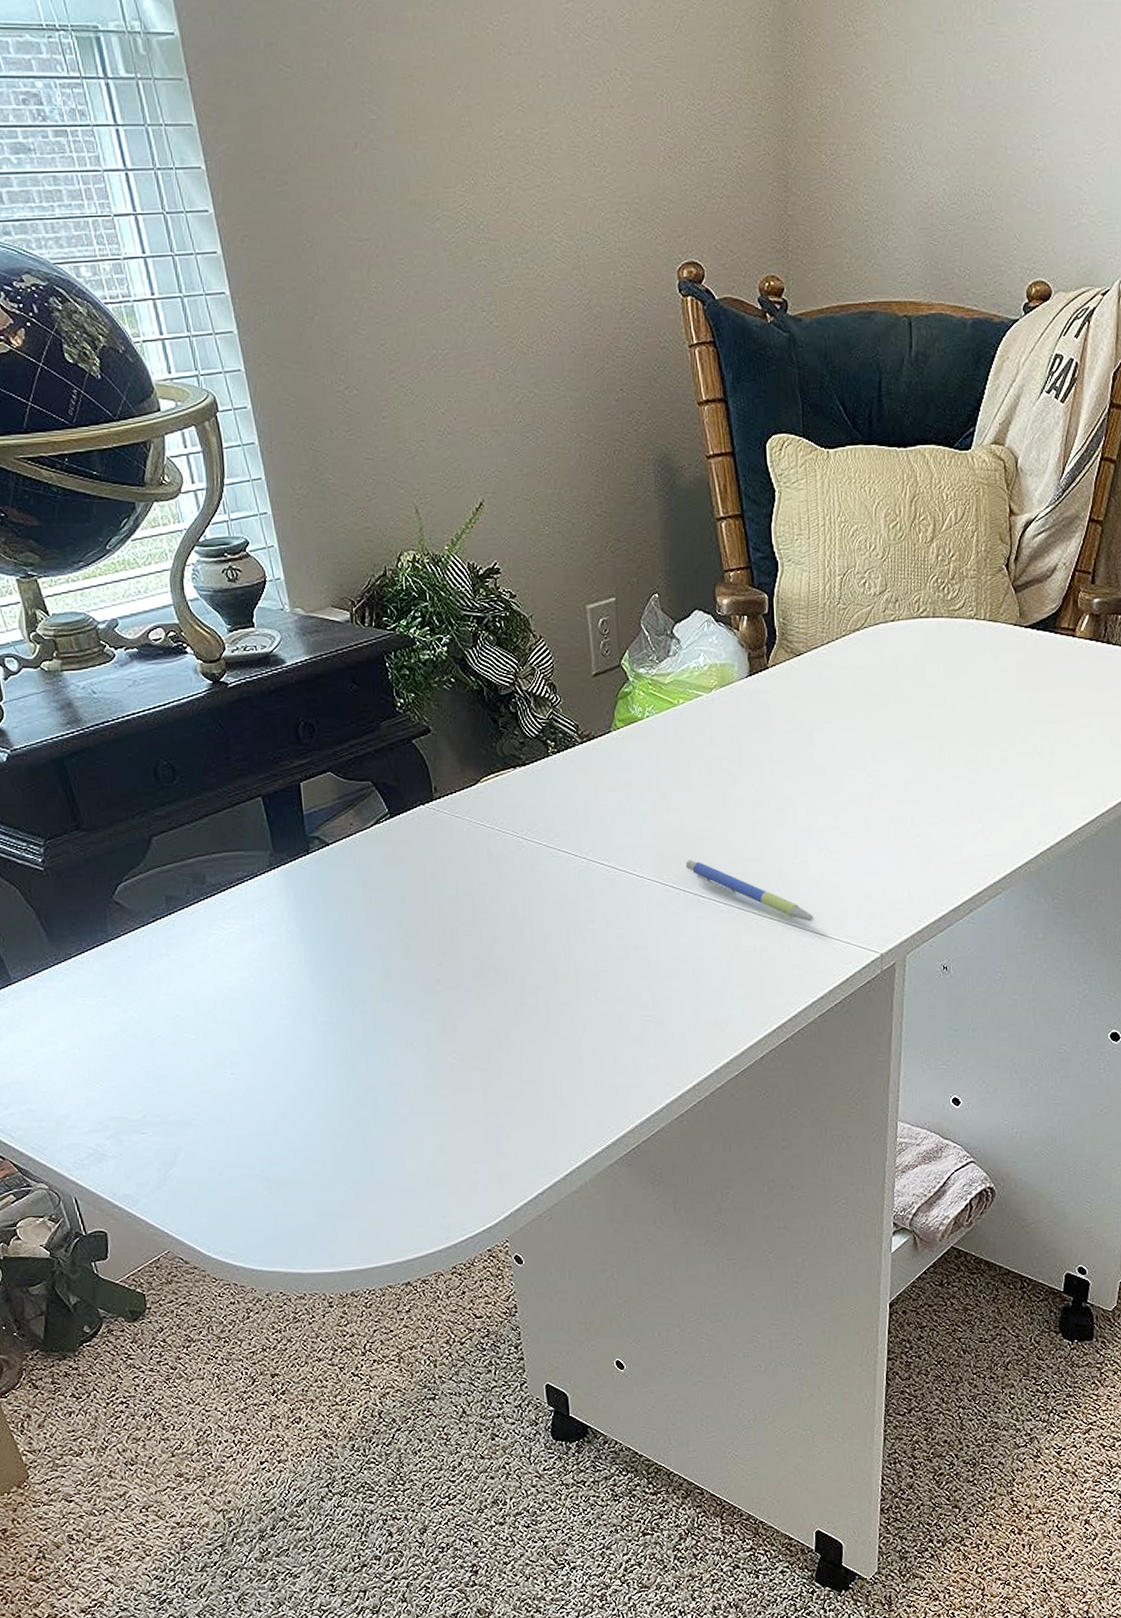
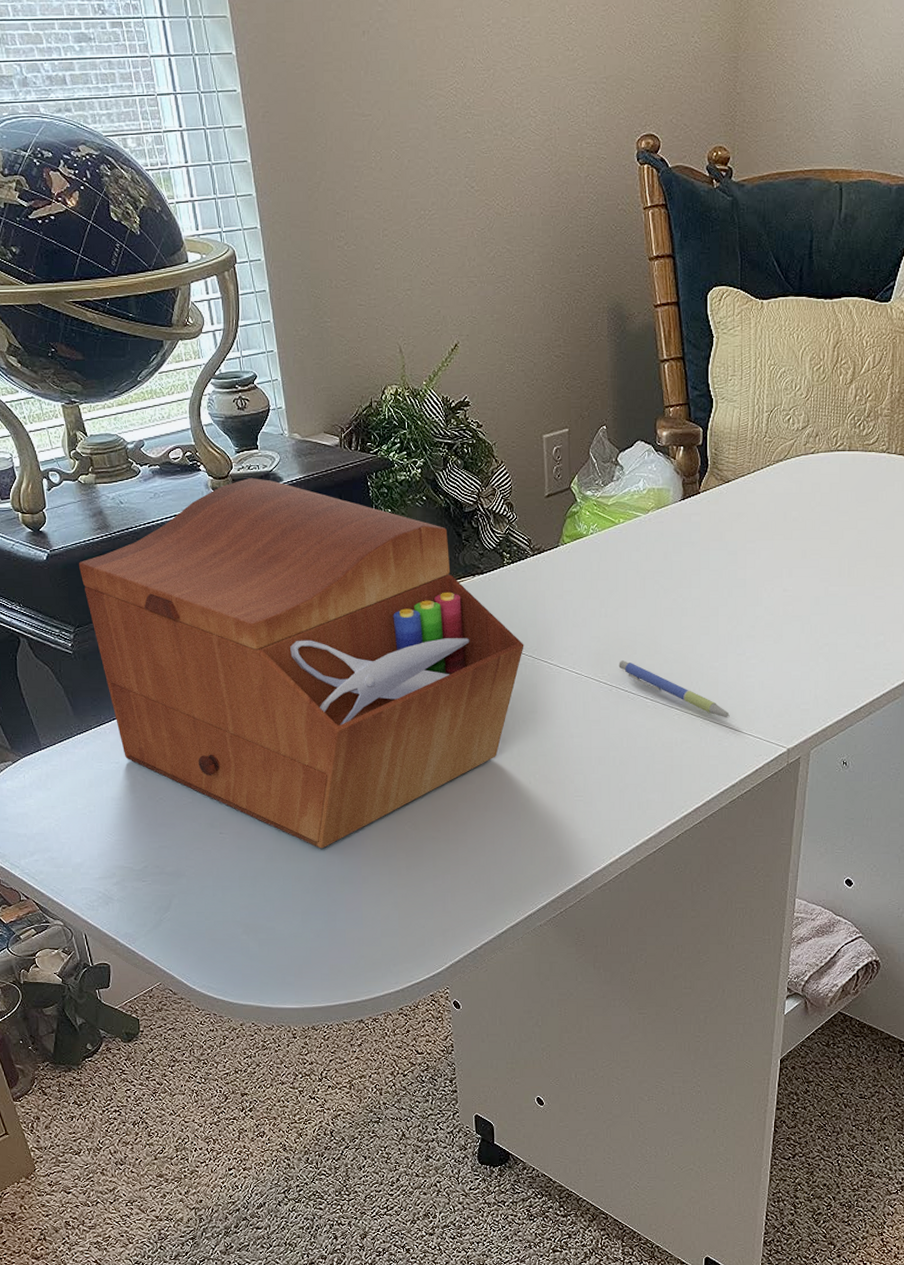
sewing box: none [45,661,577,1087] -> present [78,478,524,849]

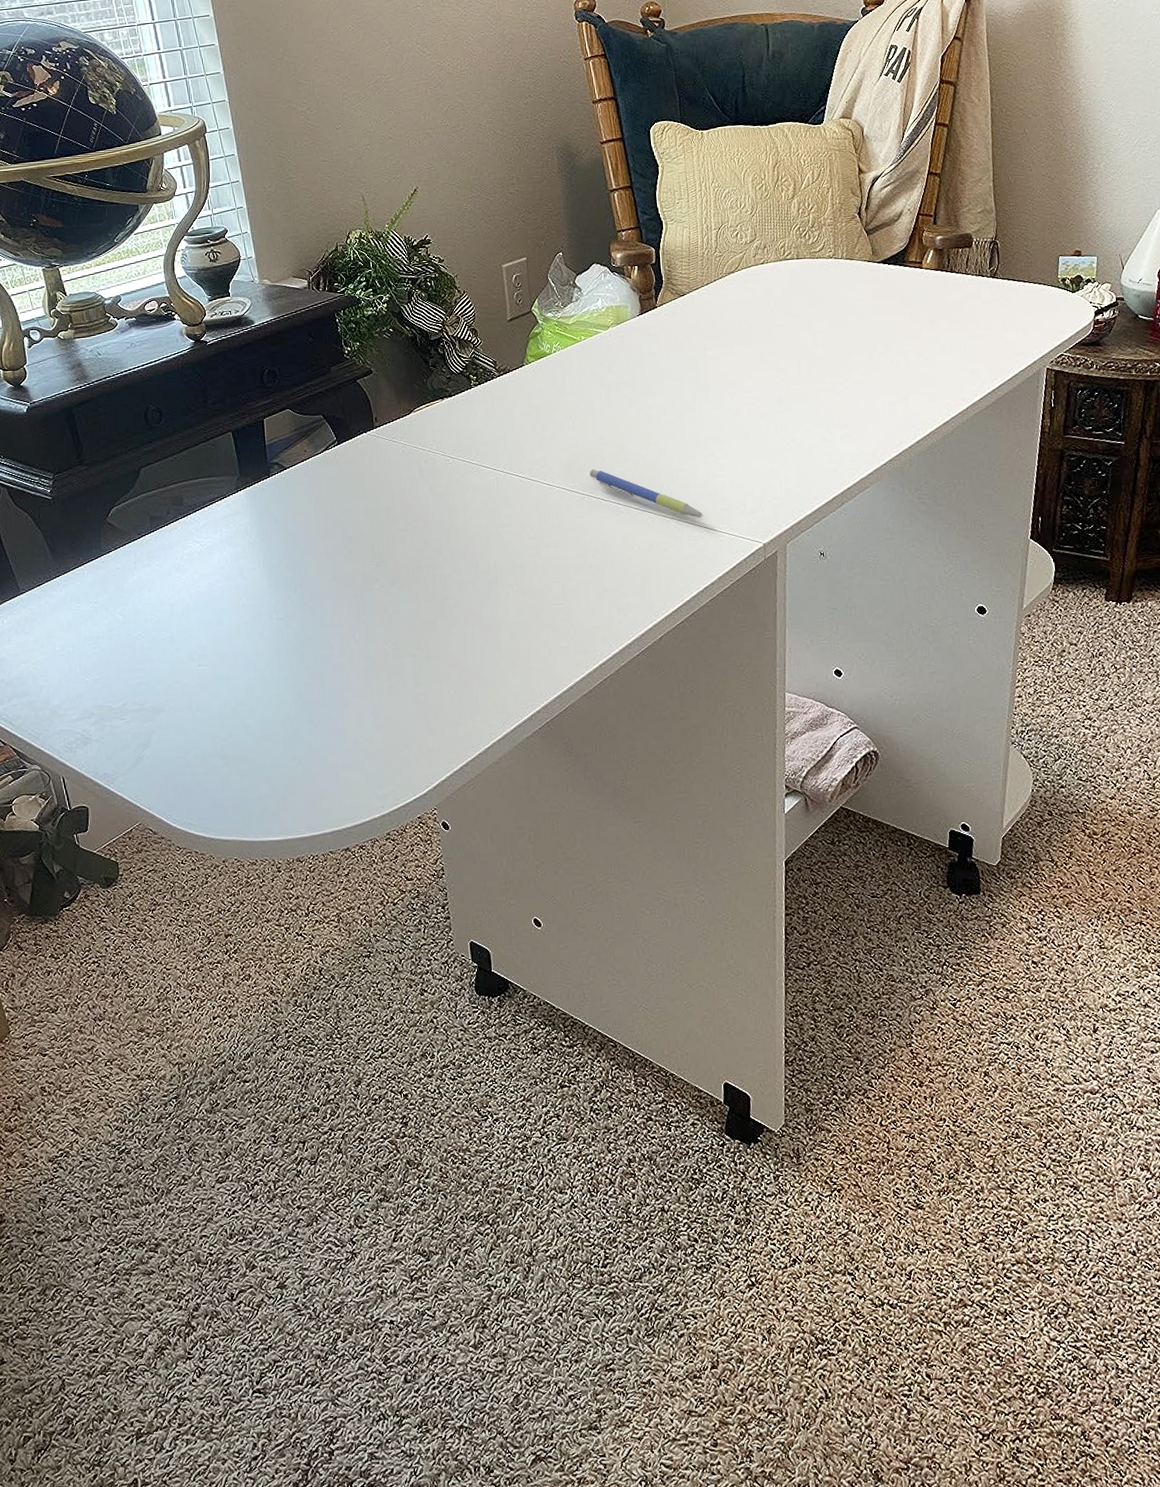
sewing box: present [78,478,524,849] -> none [57,323,495,675]

